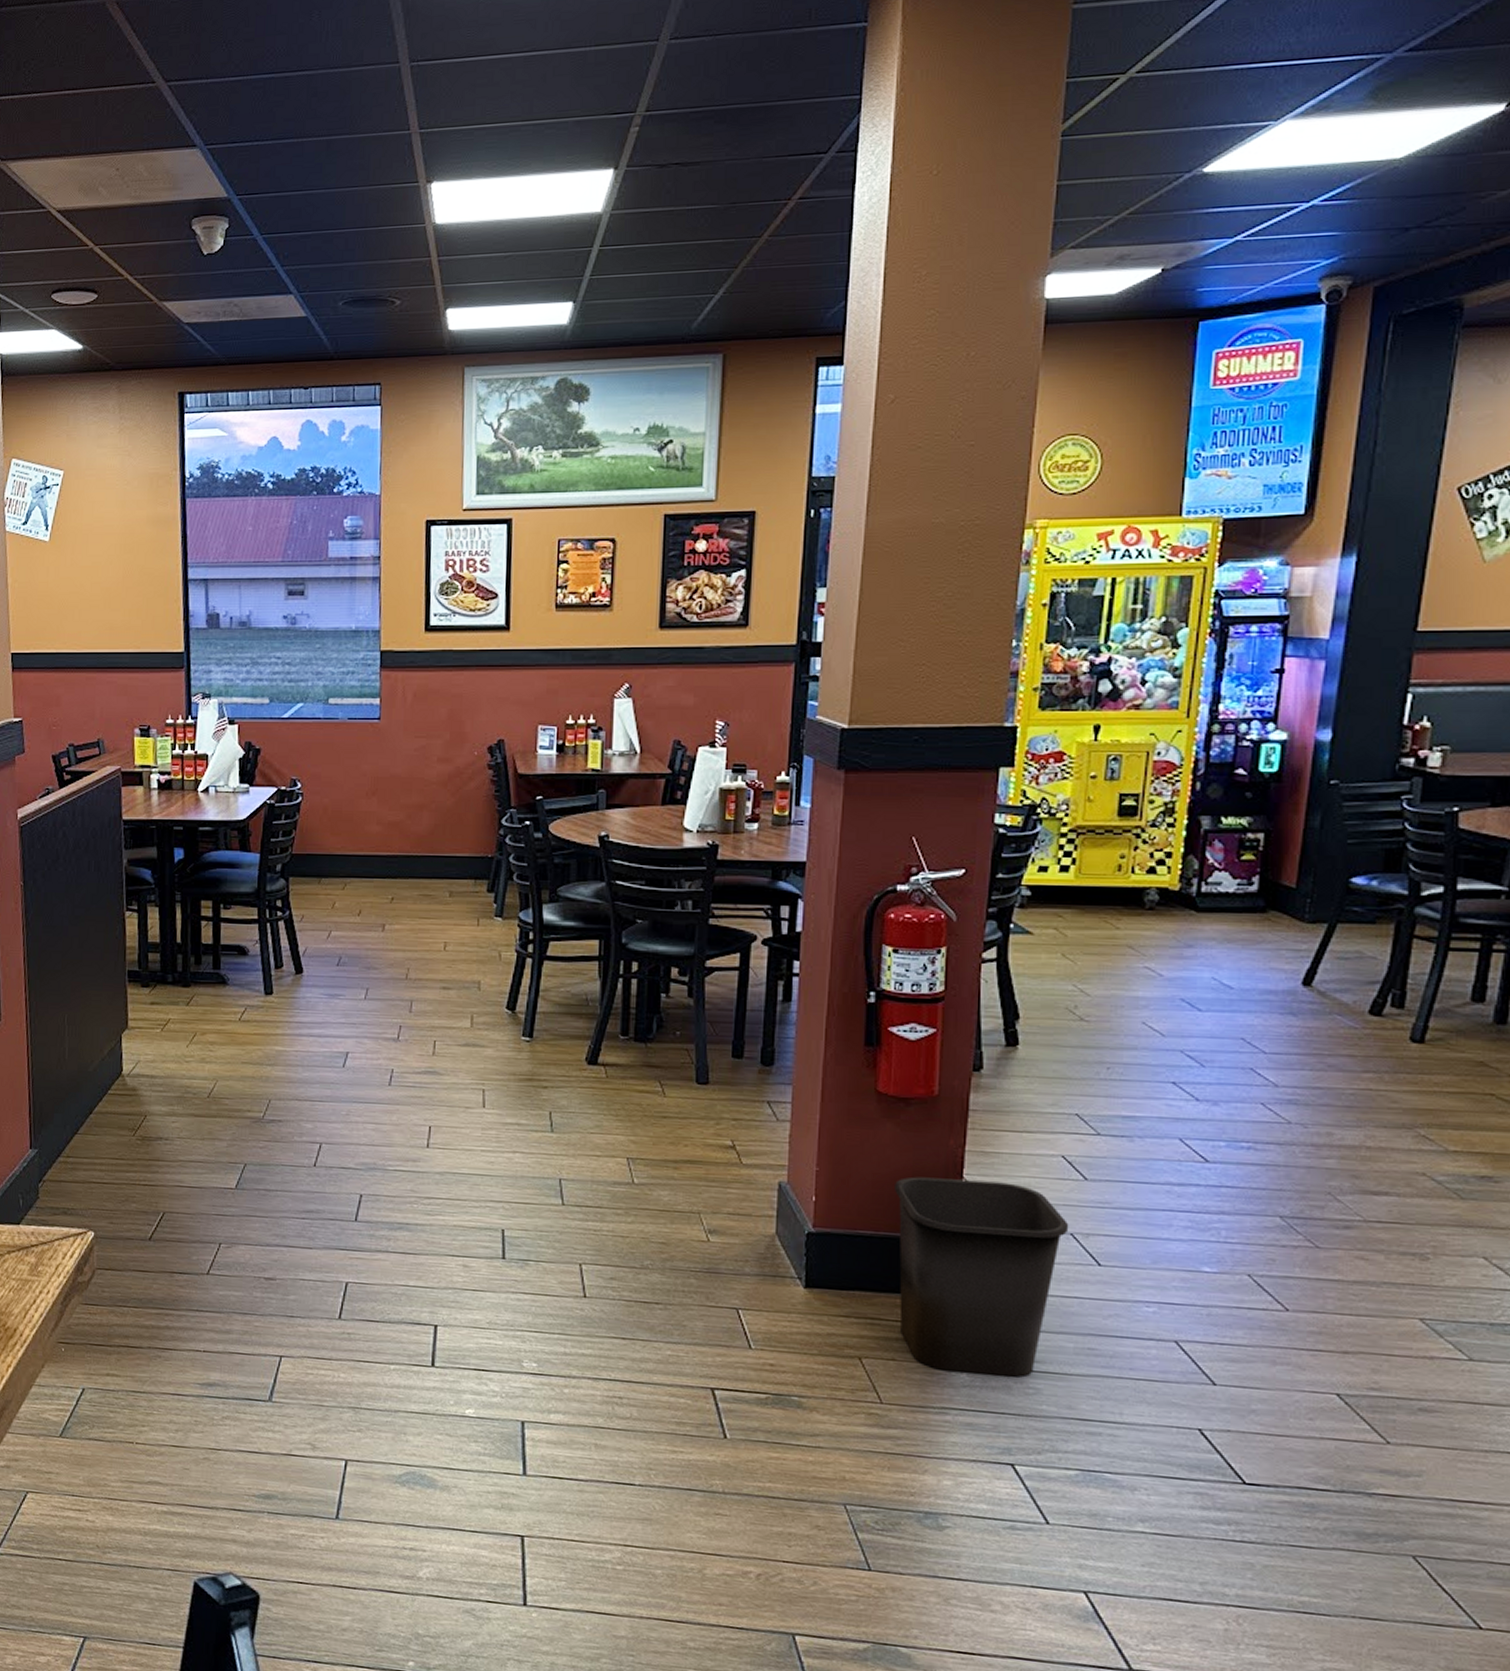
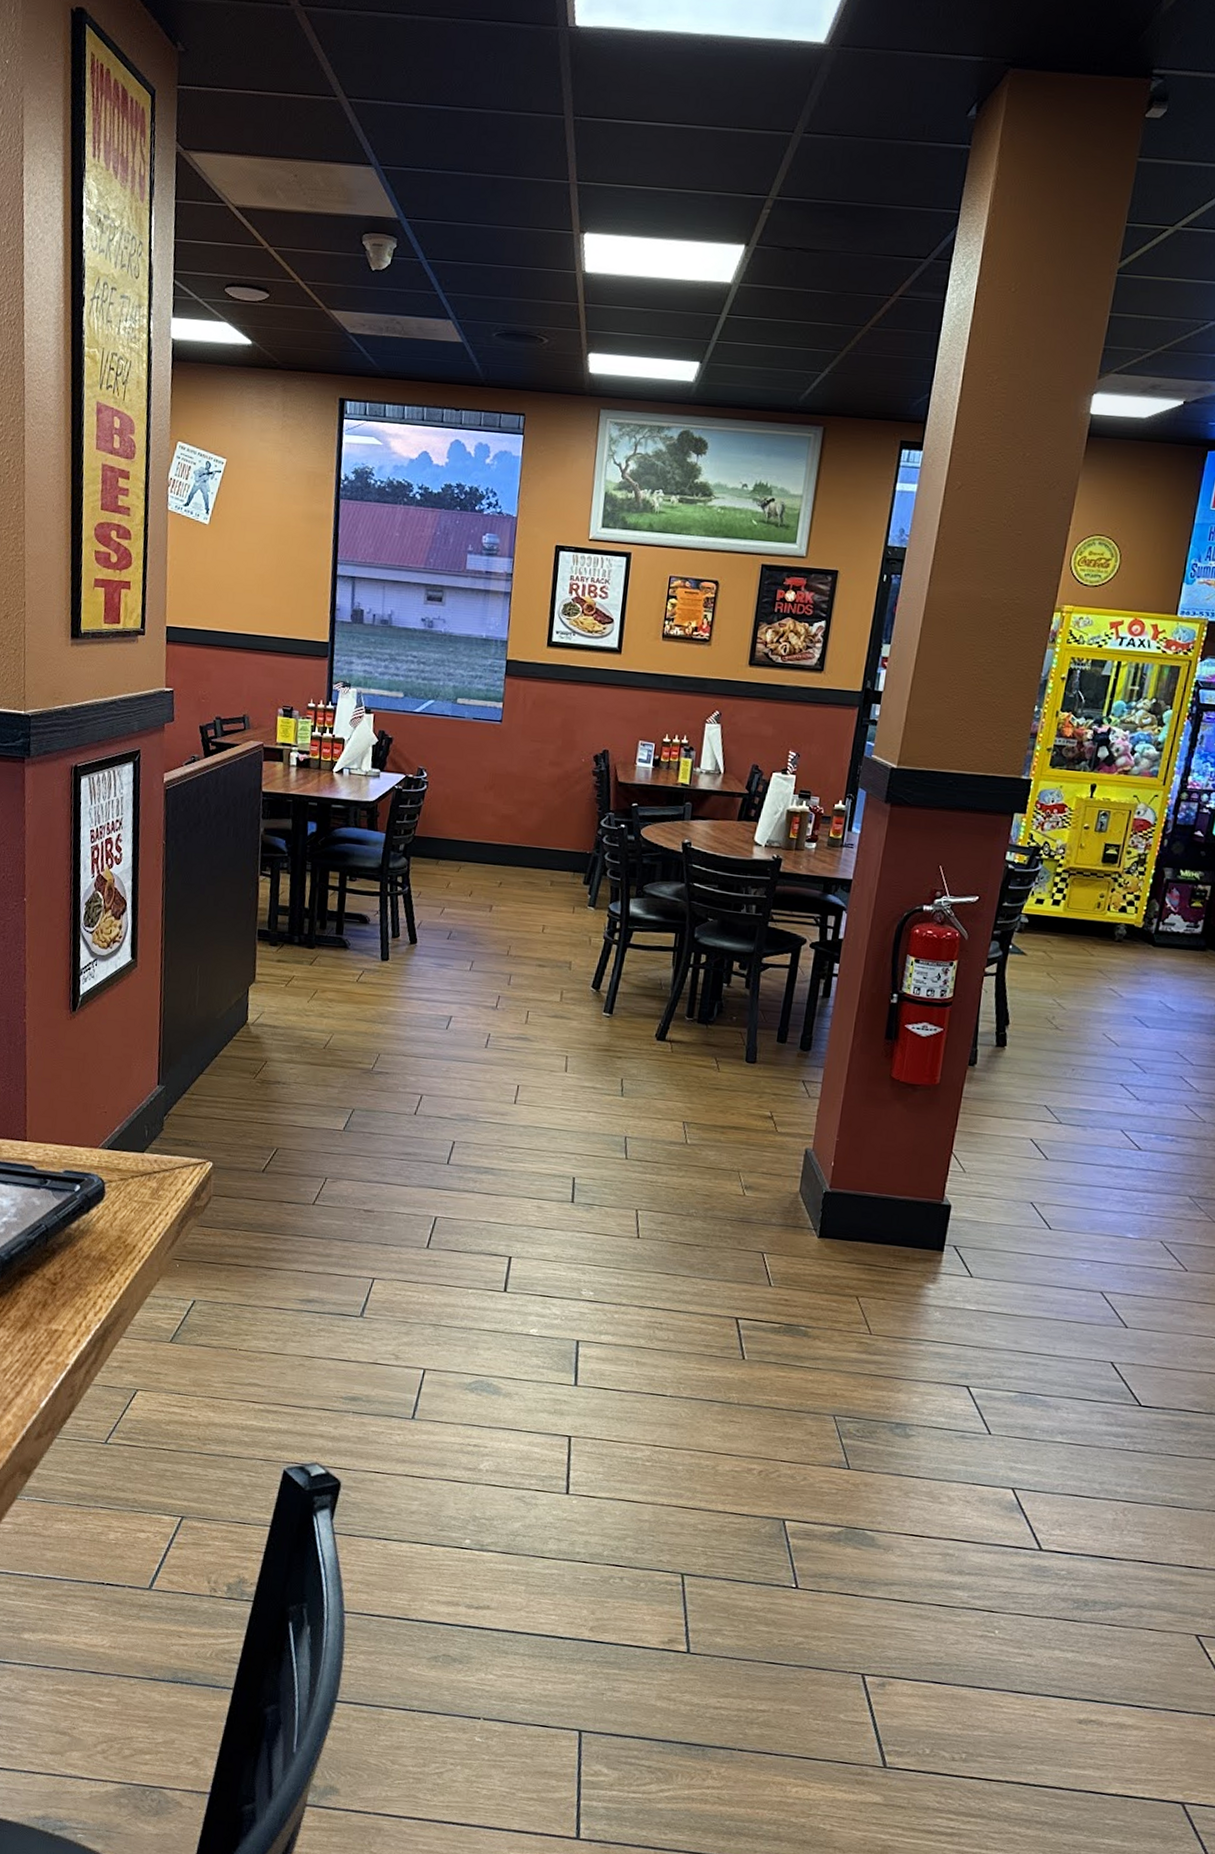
waste bin: present [895,1176,1069,1378] -> none [891,1150,1031,1317]

